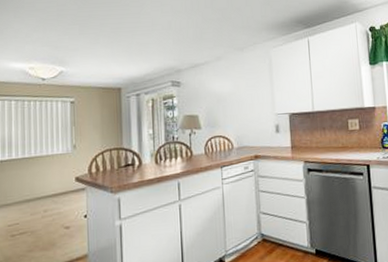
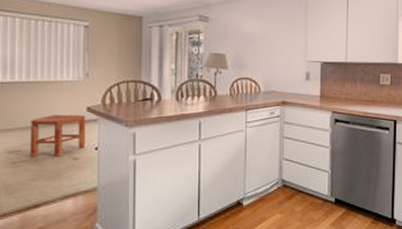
stool: none [26,185,76,229] -> present [29,114,86,157]

